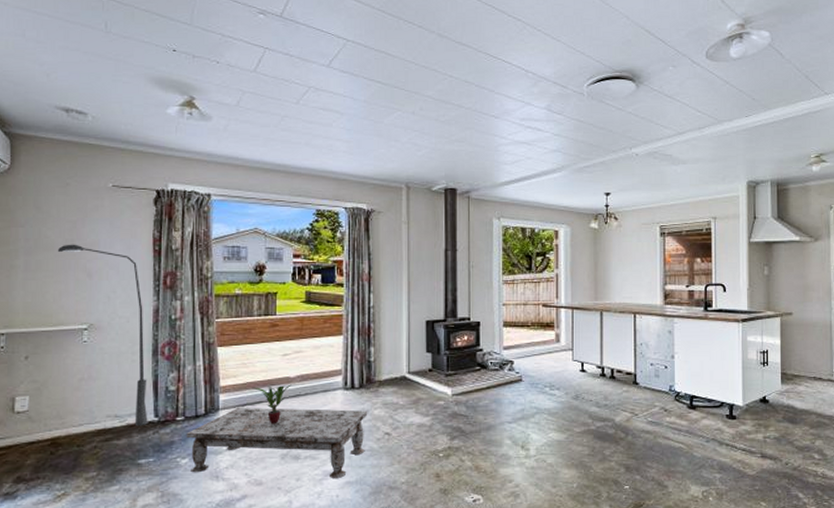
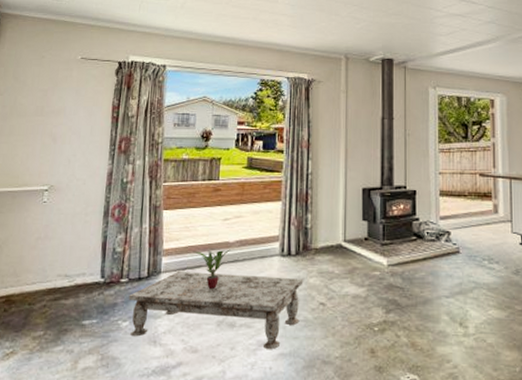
floor lamp: present [58,244,148,426] -> none [29,111,99,287]

